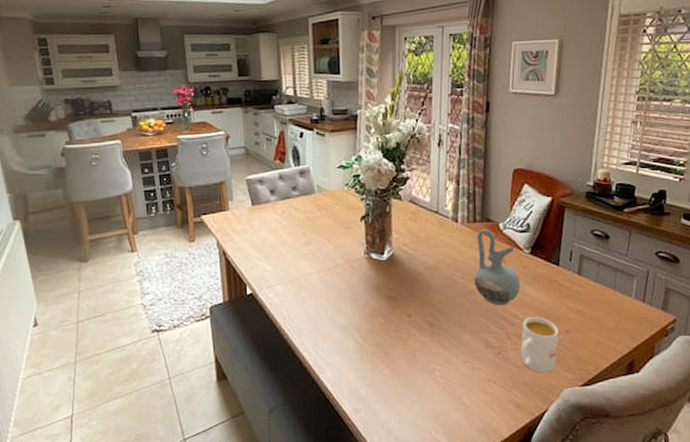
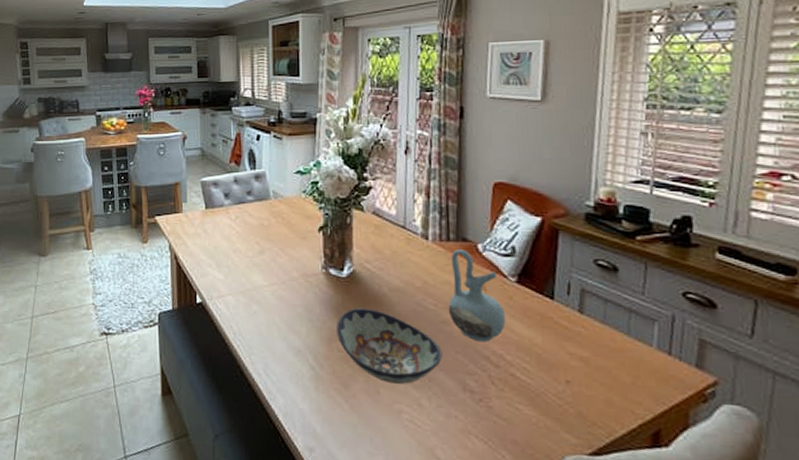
decorative bowl: none [378,285,469,347] -> present [337,307,443,384]
mug: present [520,317,558,373] -> none [507,359,556,432]

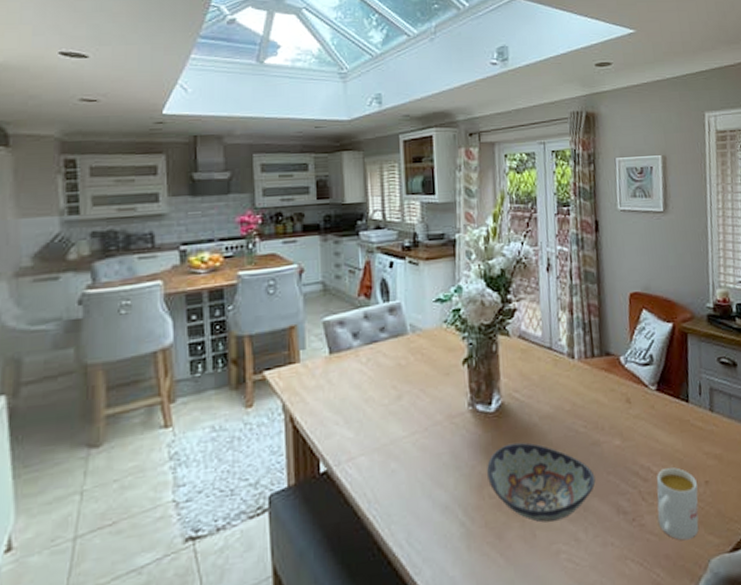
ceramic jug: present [448,249,506,342] -> none [596,364,651,458]
mug: none [507,359,556,432] -> present [656,467,699,541]

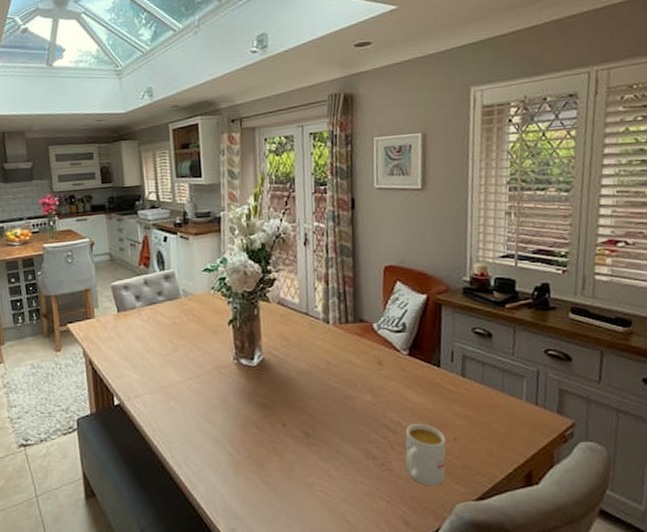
decorative bowl: present [487,442,596,523] -> none [250,392,348,459]

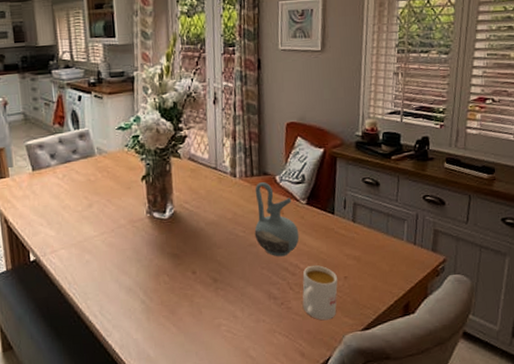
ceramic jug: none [350,330,401,412] -> present [254,182,300,257]

